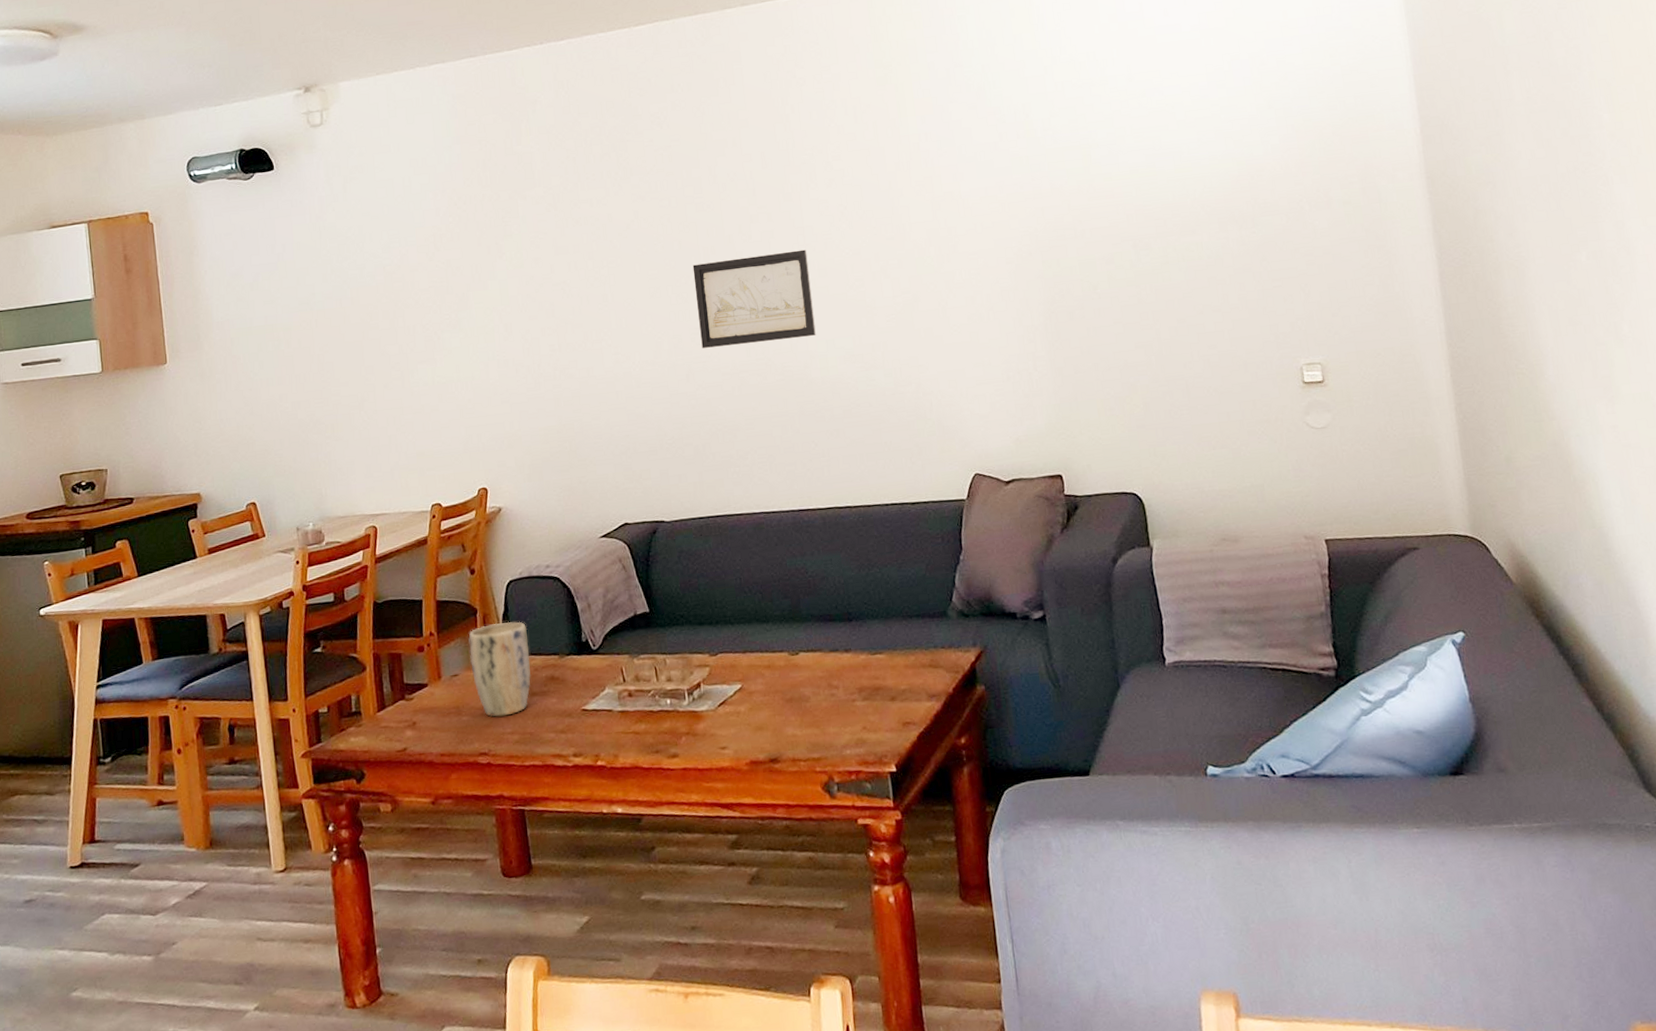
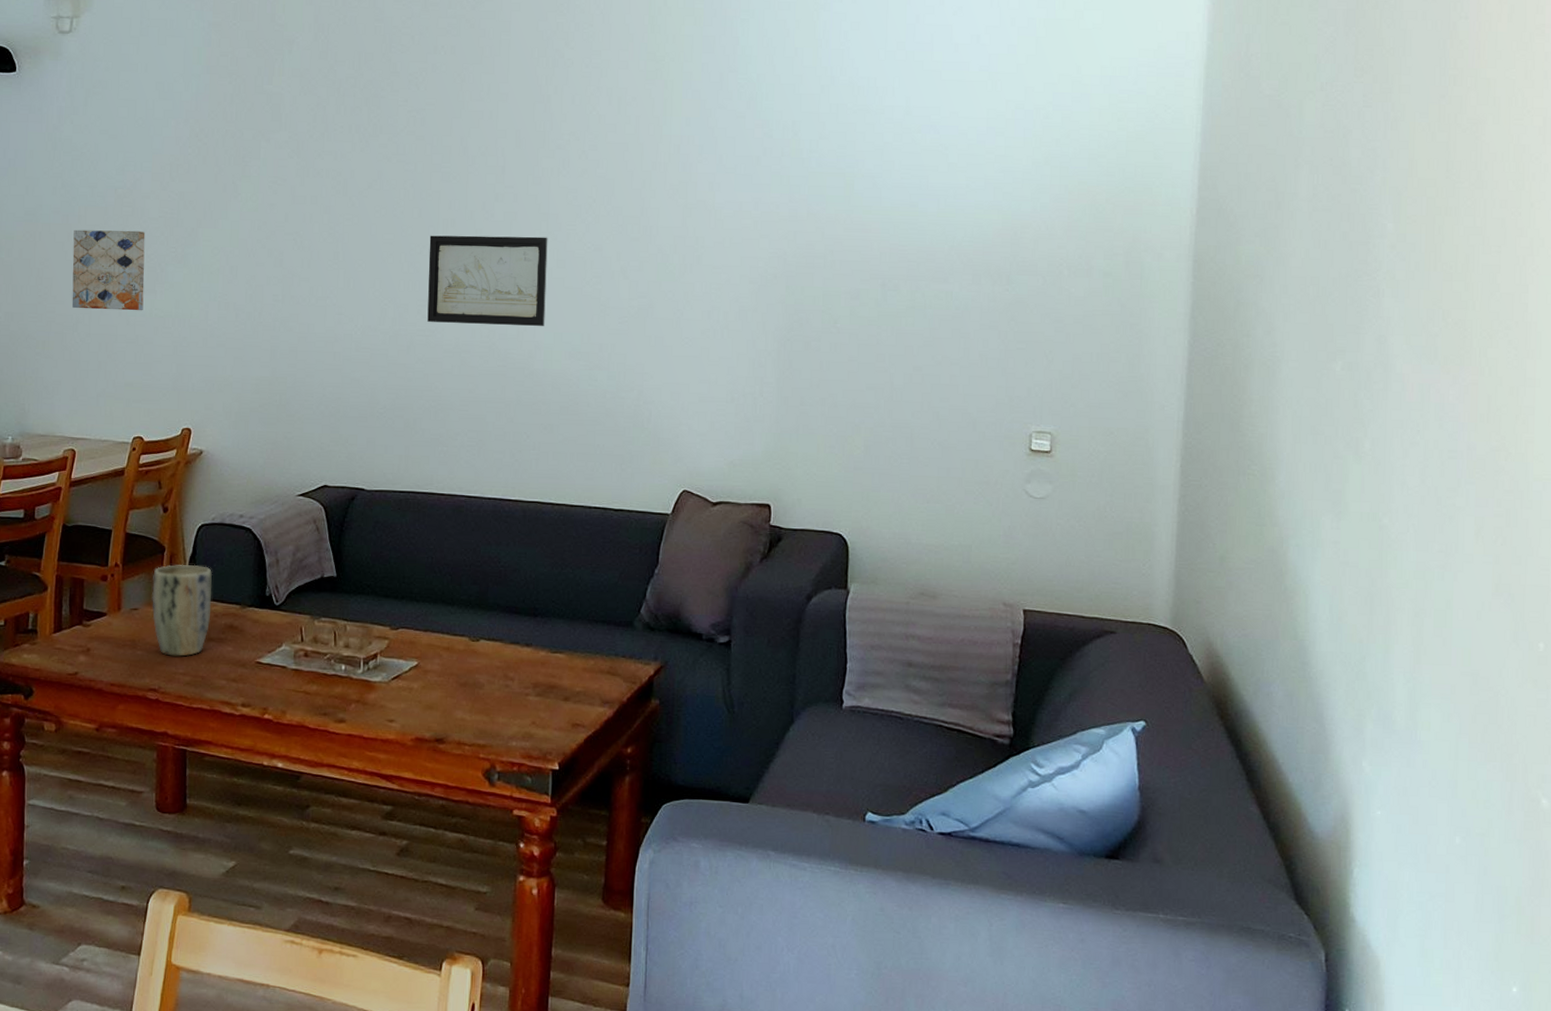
wall art: none [348,303,425,388] -> present [71,229,146,311]

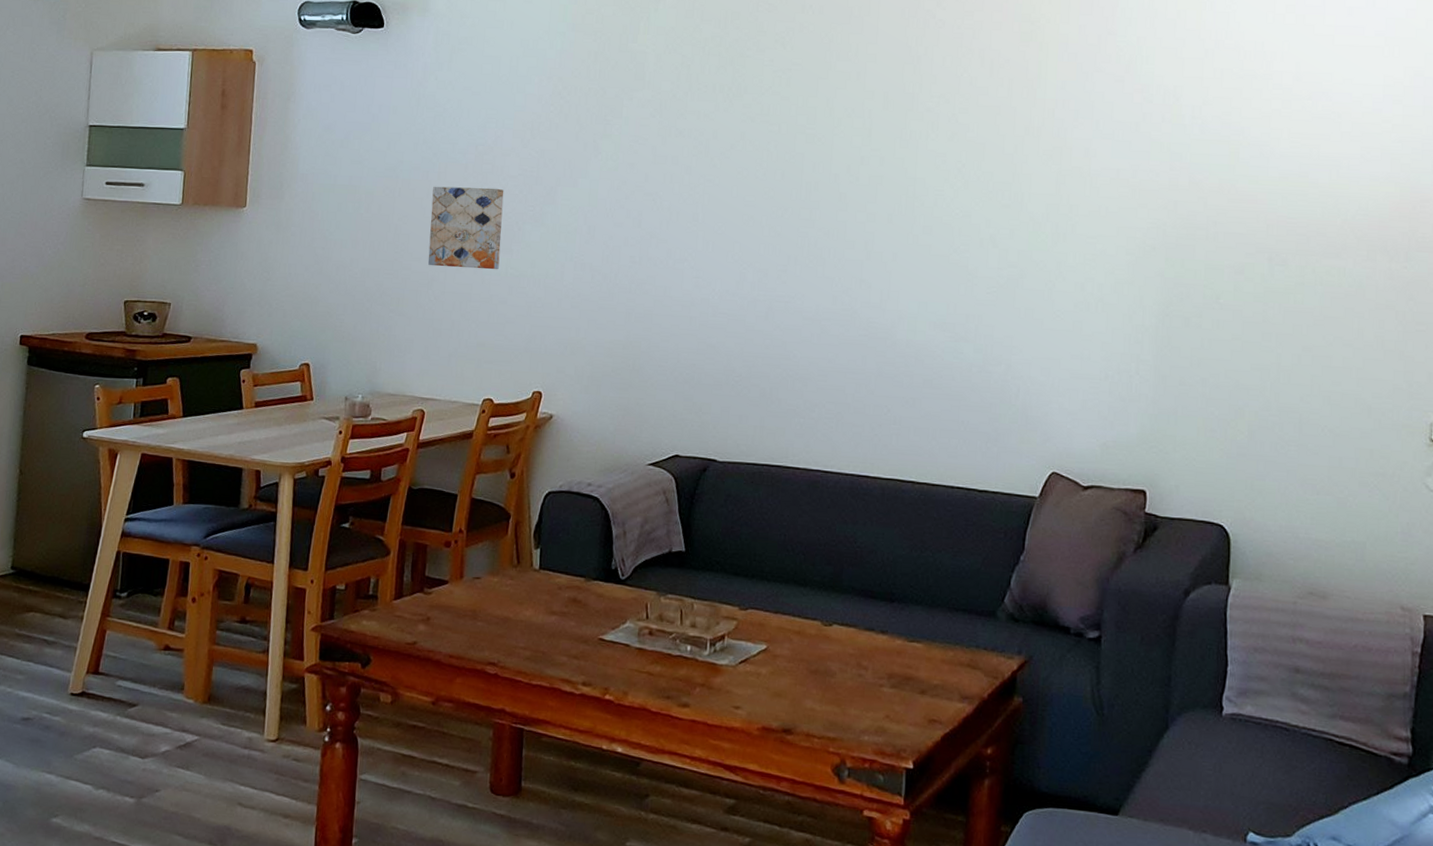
plant pot: present [152,564,213,657] -> none [494,532,558,630]
wall art: present [427,235,548,326] -> none [787,198,915,295]

